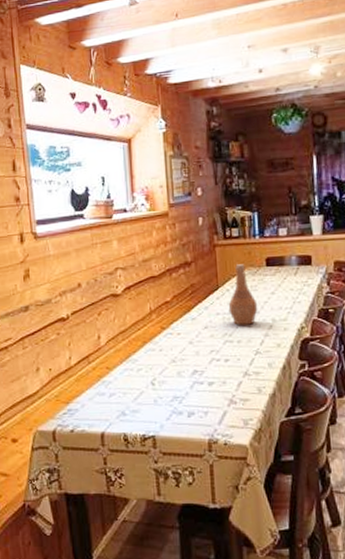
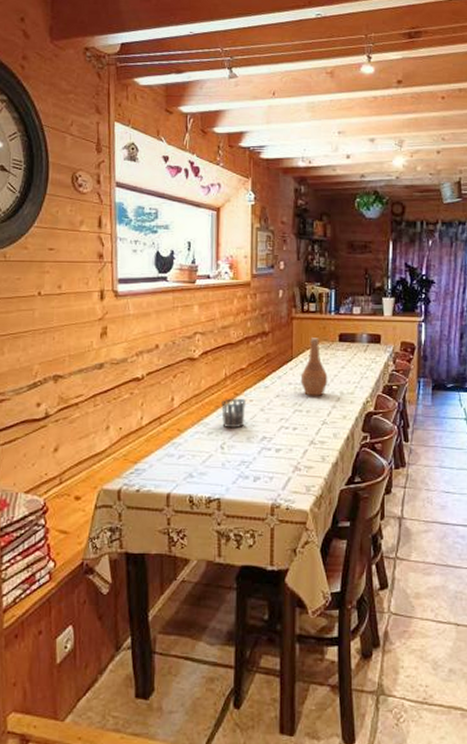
cup: none [148,333,175,364] -> present [221,399,247,429]

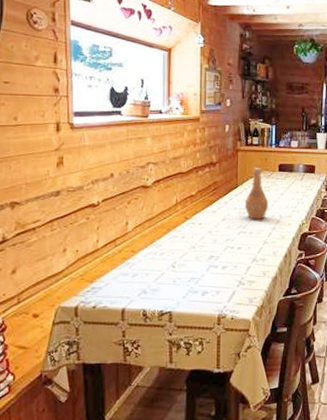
cup: present [221,399,247,429] -> none [173,223,196,249]

